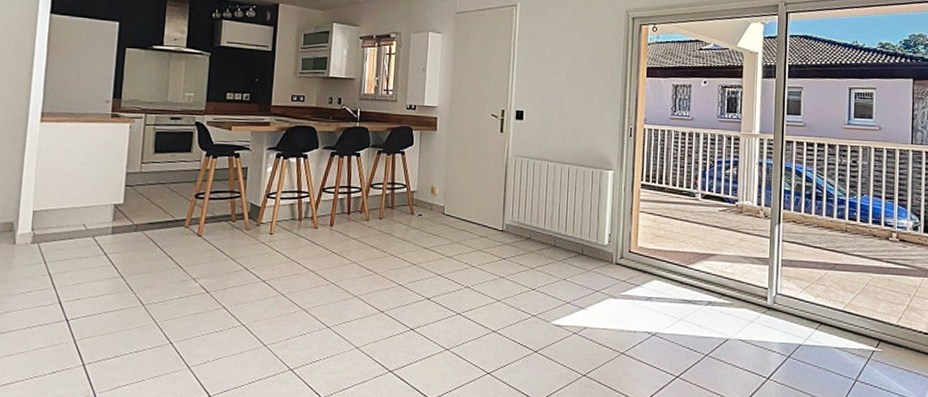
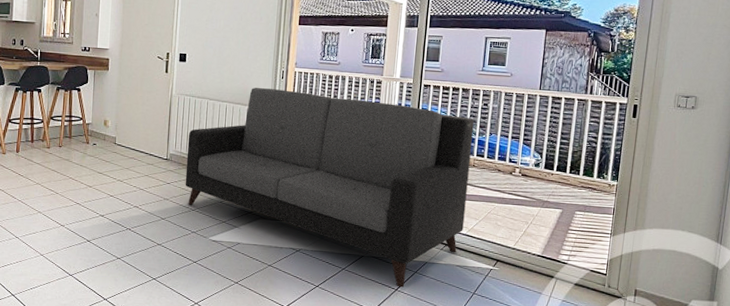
sofa: none [523,147,843,376] -> present [185,88,474,288]

